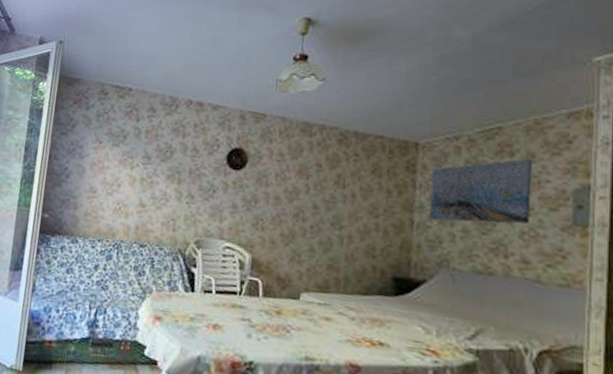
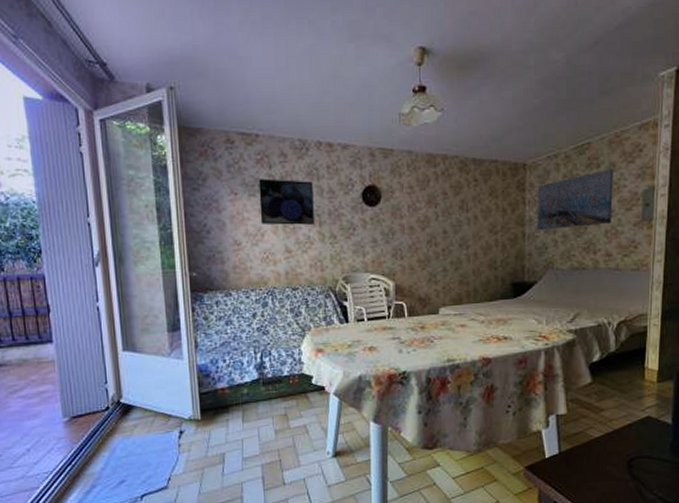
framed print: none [119,130,177,181] -> present [258,179,314,225]

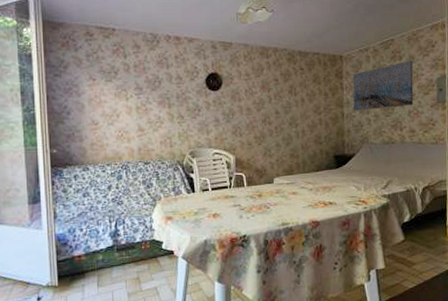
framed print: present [258,179,314,225] -> none [115,66,164,107]

